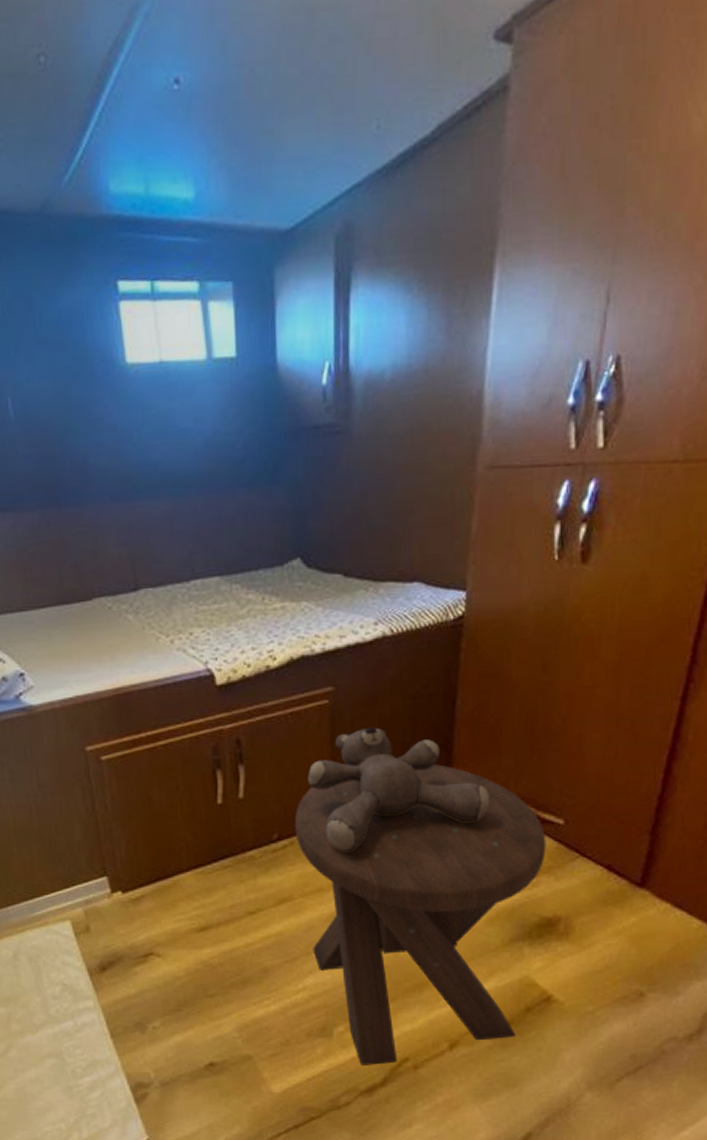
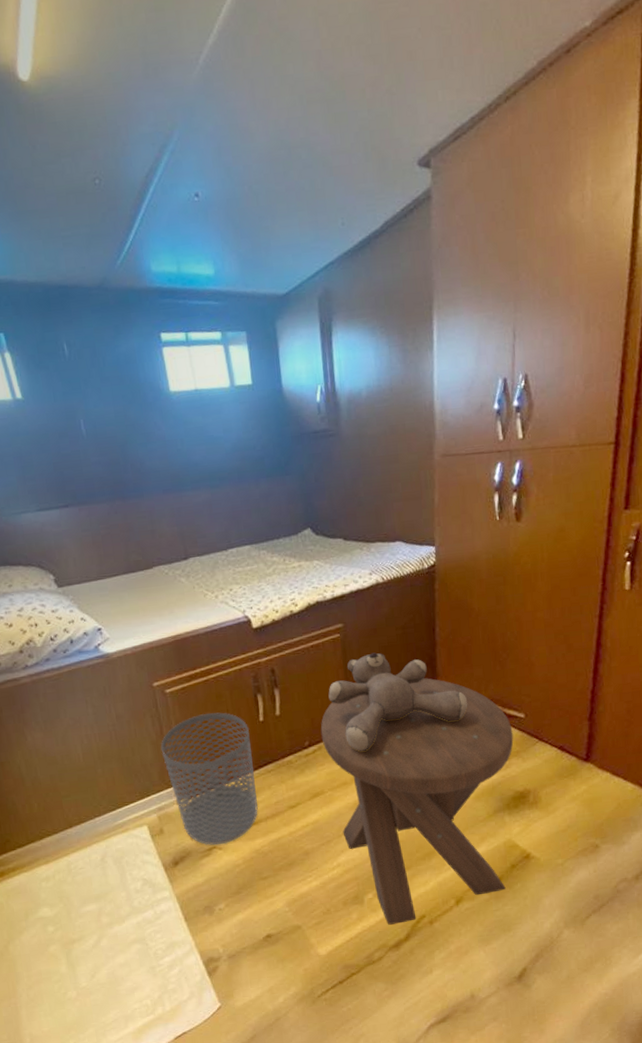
waste bin: none [91,789,208,951] -> present [160,712,258,845]

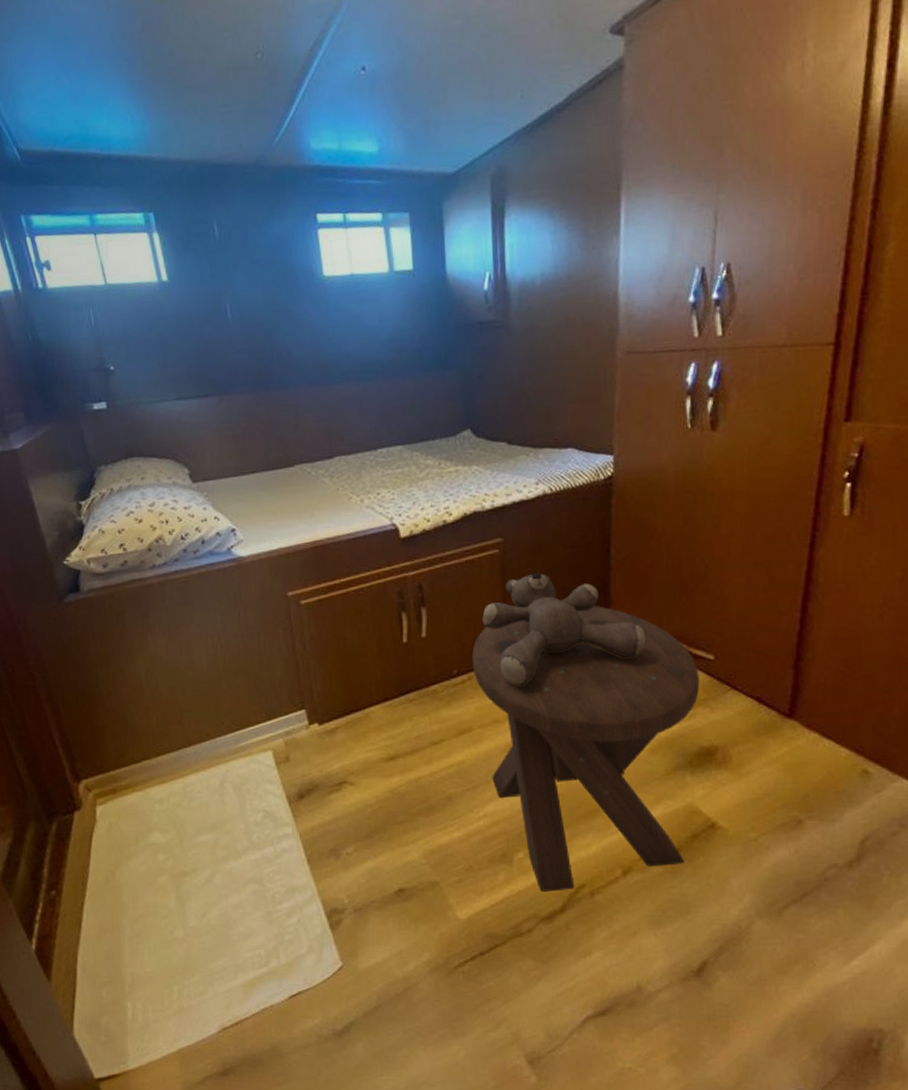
waste bin: present [160,712,258,845] -> none [291,630,396,780]

